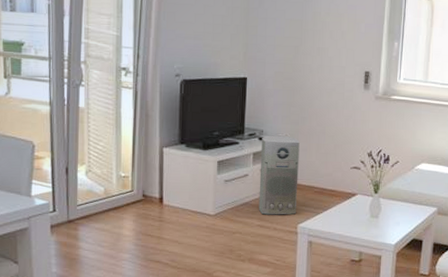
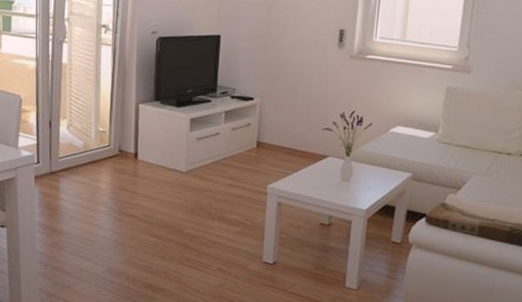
air purifier: present [258,135,300,215] -> none [229,93,271,175]

